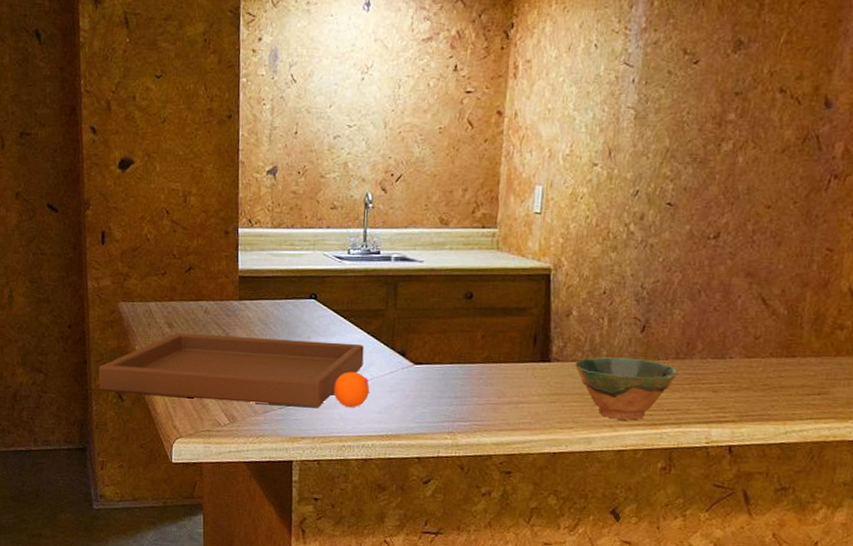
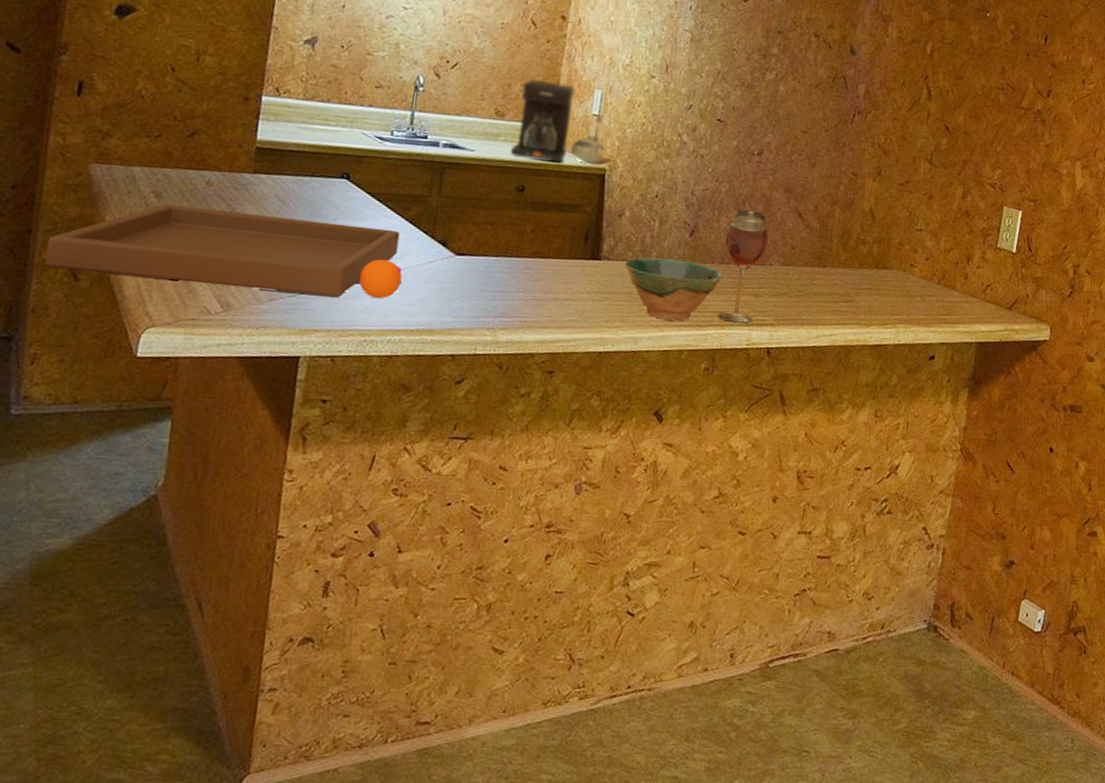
coffee maker: none [456,182,516,266] -> present [510,79,575,163]
teakettle: none [514,211,561,265] -> present [570,114,616,166]
wineglass: none [674,300,728,421] -> present [718,209,769,323]

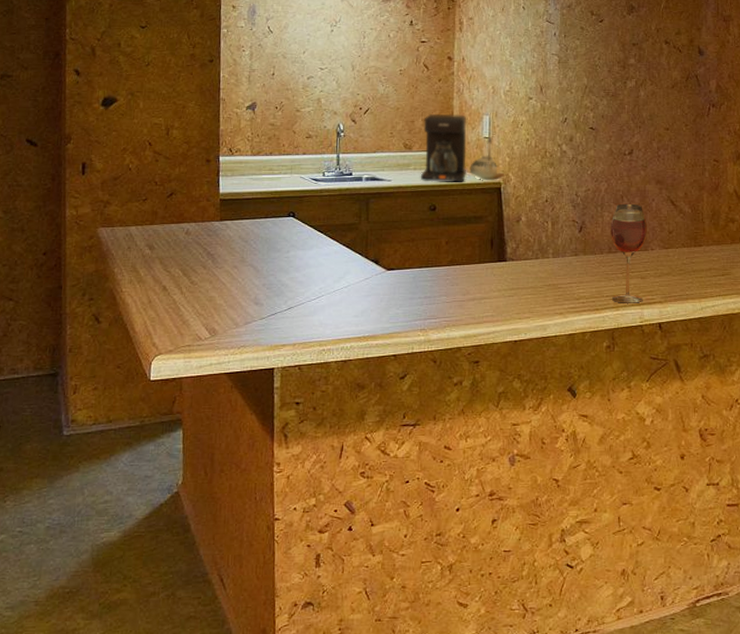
tray: present [44,204,400,298] -> none [74,254,340,316]
orange: present [359,259,402,299] -> none [313,281,346,314]
bowl: present [625,257,723,321] -> none [527,254,612,307]

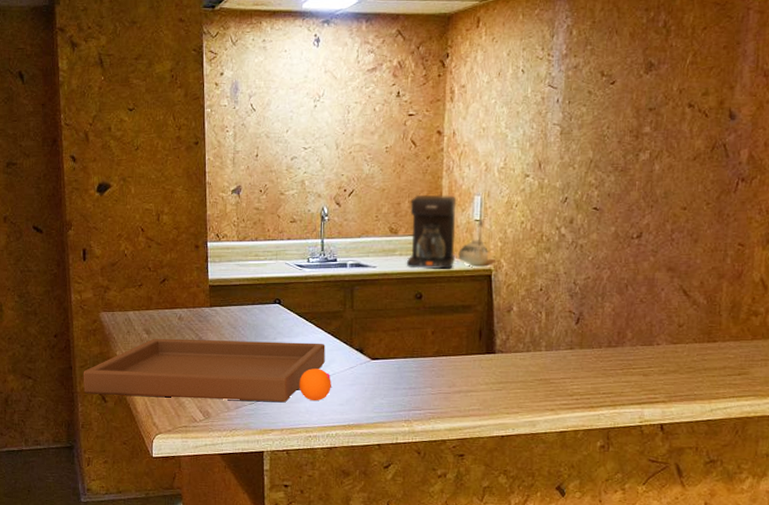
tray: none [74,254,340,316] -> present [83,338,325,403]
orange: none [313,281,346,314] -> present [299,368,331,401]
wineglass: present [611,203,647,303] -> none [609,293,654,402]

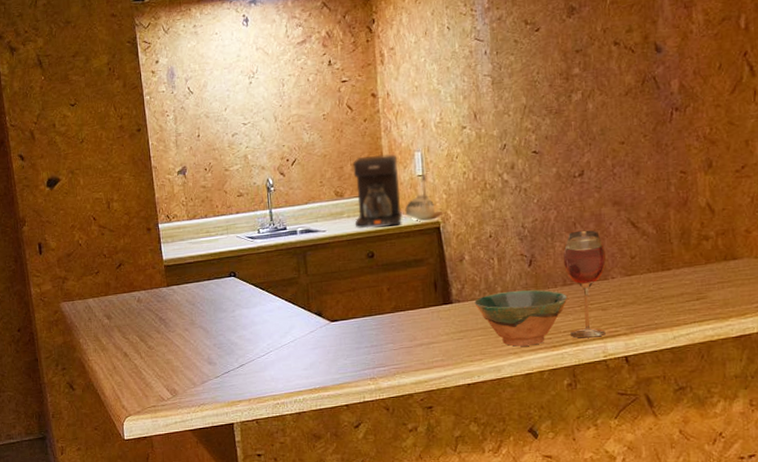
tray: present [83,338,325,403] -> none [49,310,285,384]
orange: present [299,368,331,401] -> none [261,336,294,369]
bowl: none [517,347,611,404] -> present [474,289,568,347]
wineglass: none [609,293,654,402] -> present [563,230,606,338]

